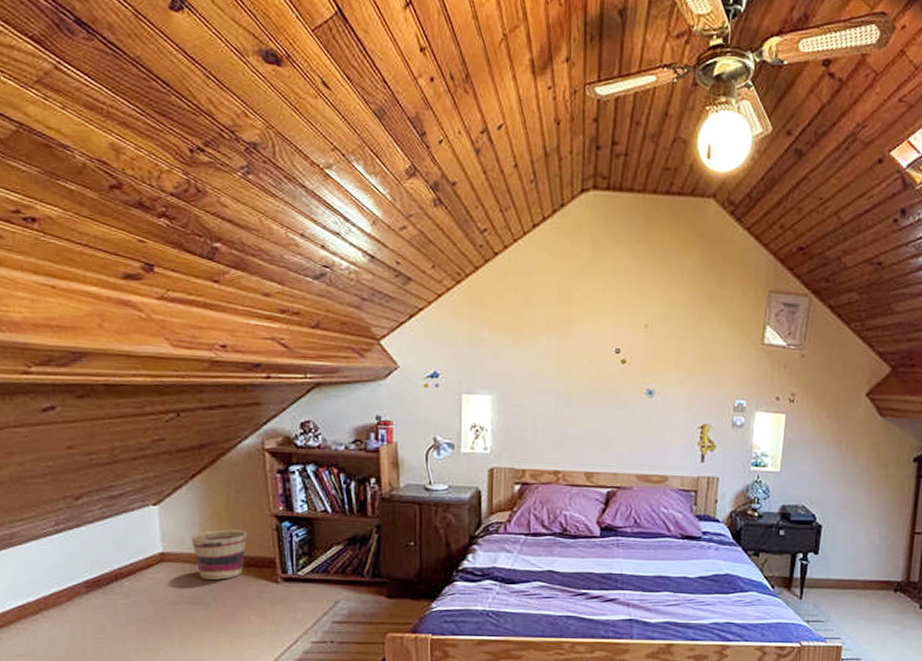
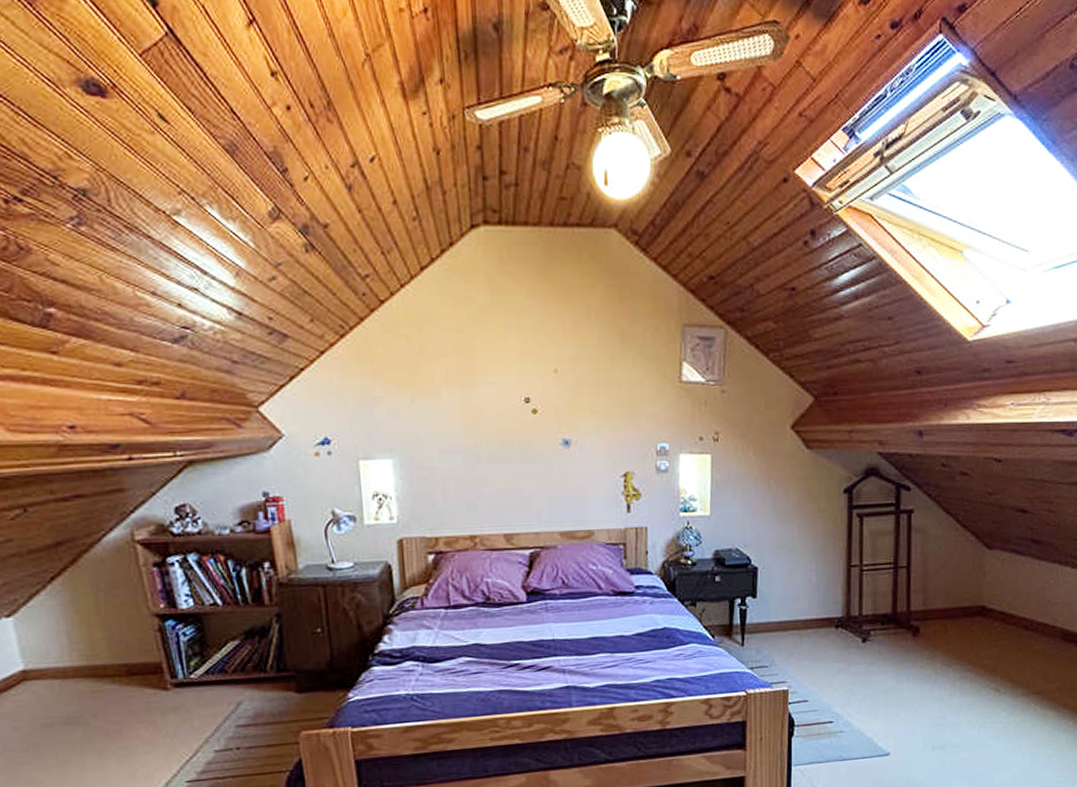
basket: present [191,529,248,580] -> none [57,635,126,695]

